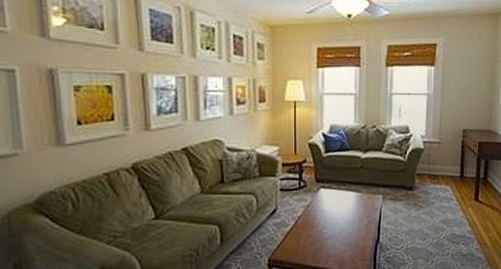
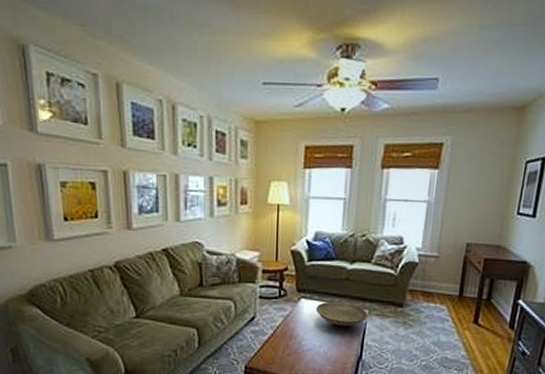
decorative bowl: none [334,189,383,213] -> present [315,301,369,327]

